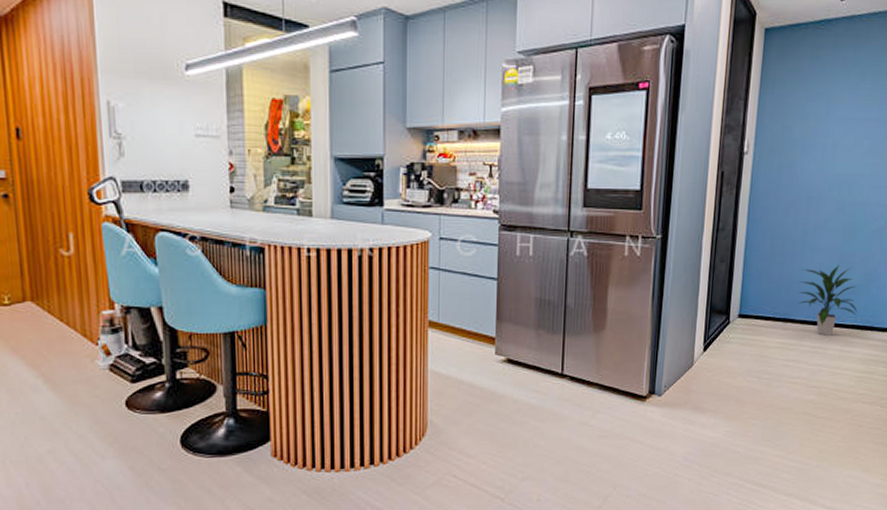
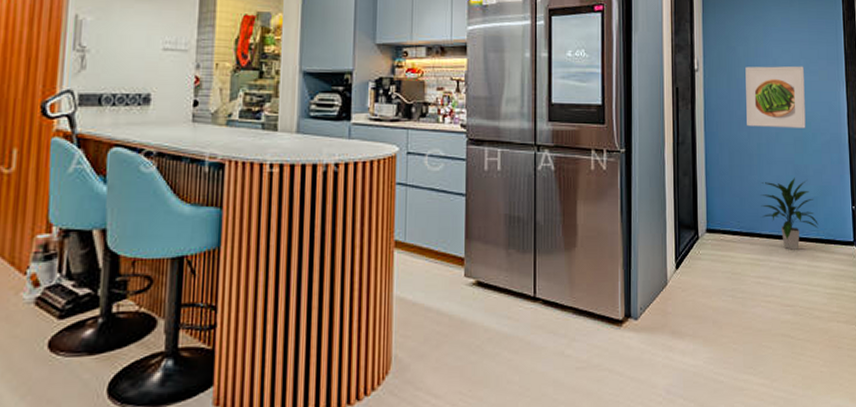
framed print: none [794,147,867,215] -> present [745,66,806,129]

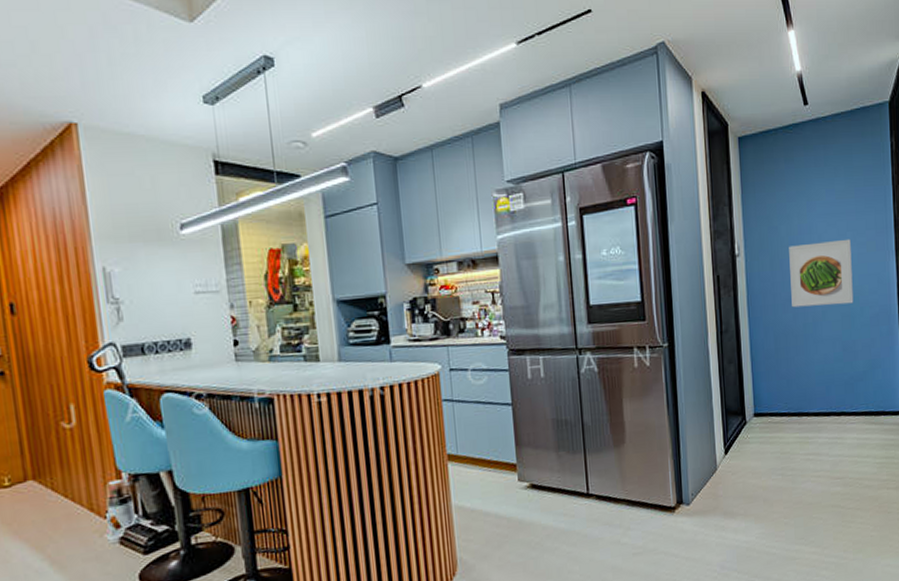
indoor plant: present [761,178,819,250] -> none [808,354,868,426]

